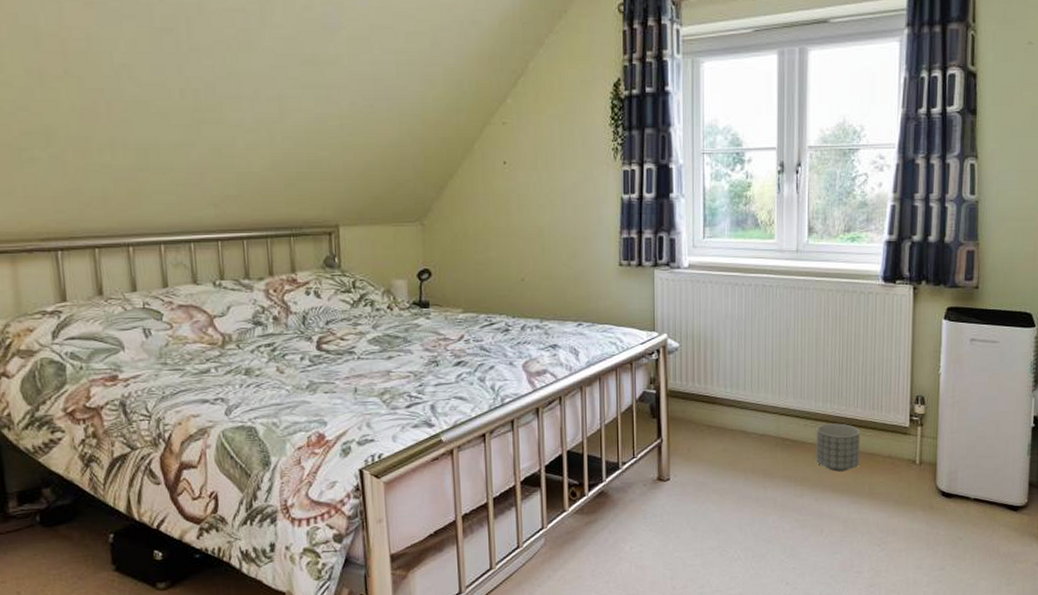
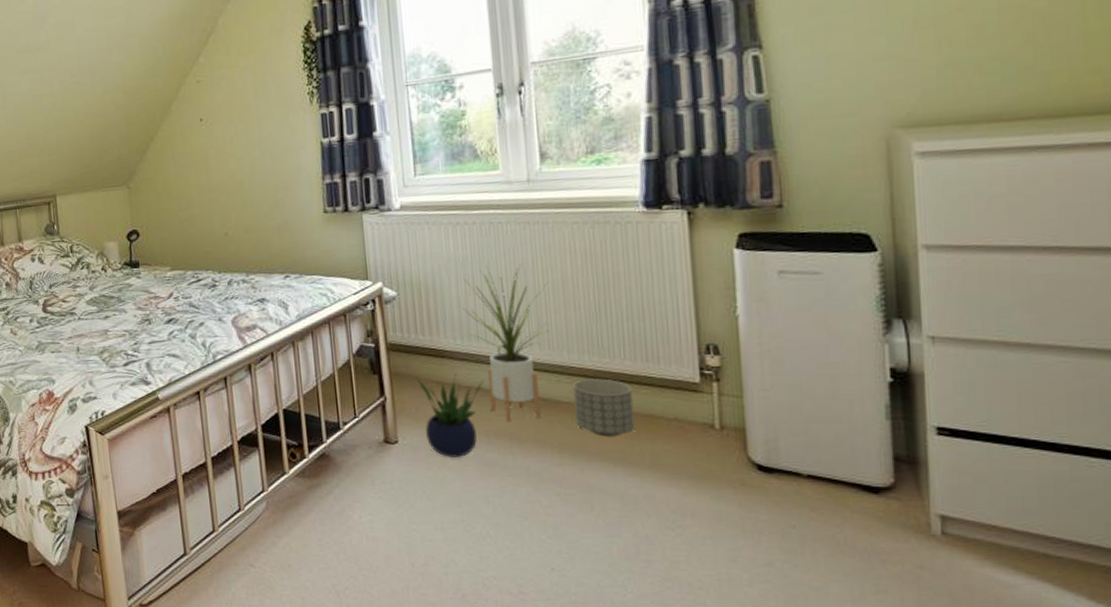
potted plant: none [691,417,747,492] -> present [417,373,484,457]
house plant: none [734,323,806,460] -> present [462,264,550,422]

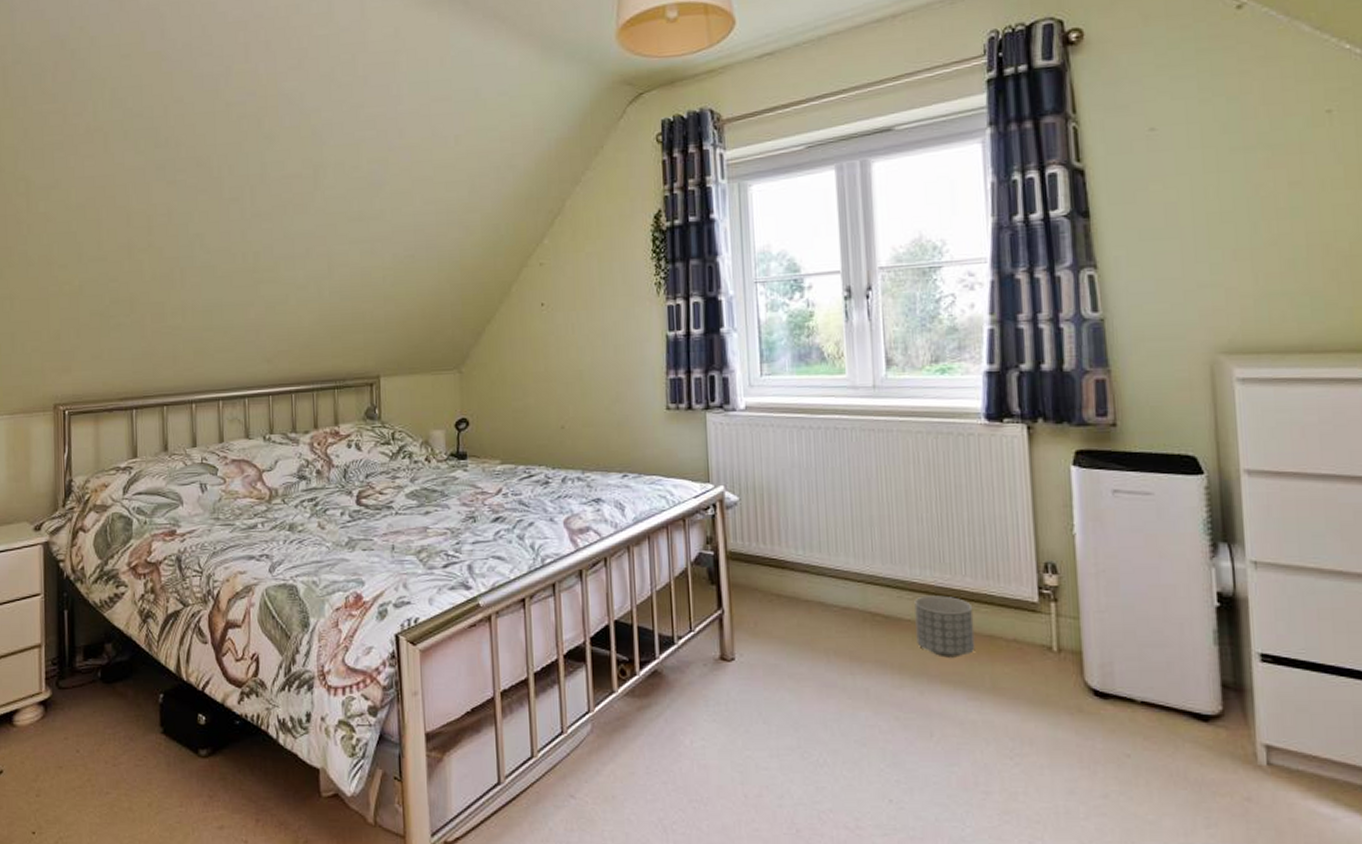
potted plant: present [417,373,484,457] -> none [757,585,825,677]
house plant: present [462,264,550,422] -> none [805,472,892,640]

